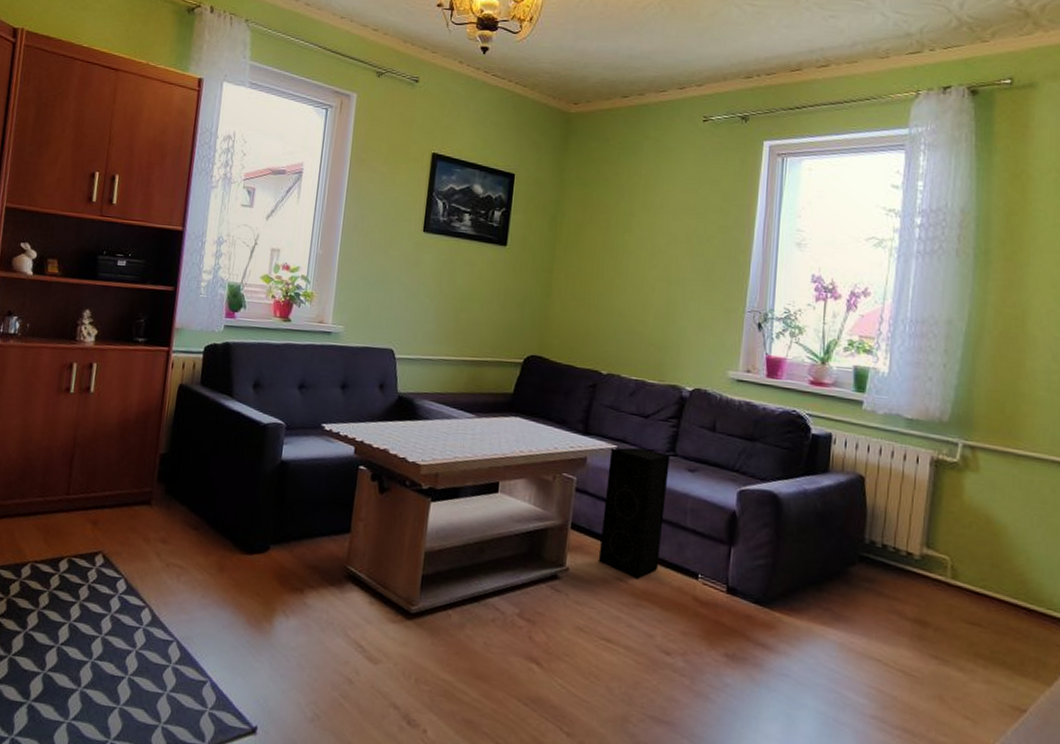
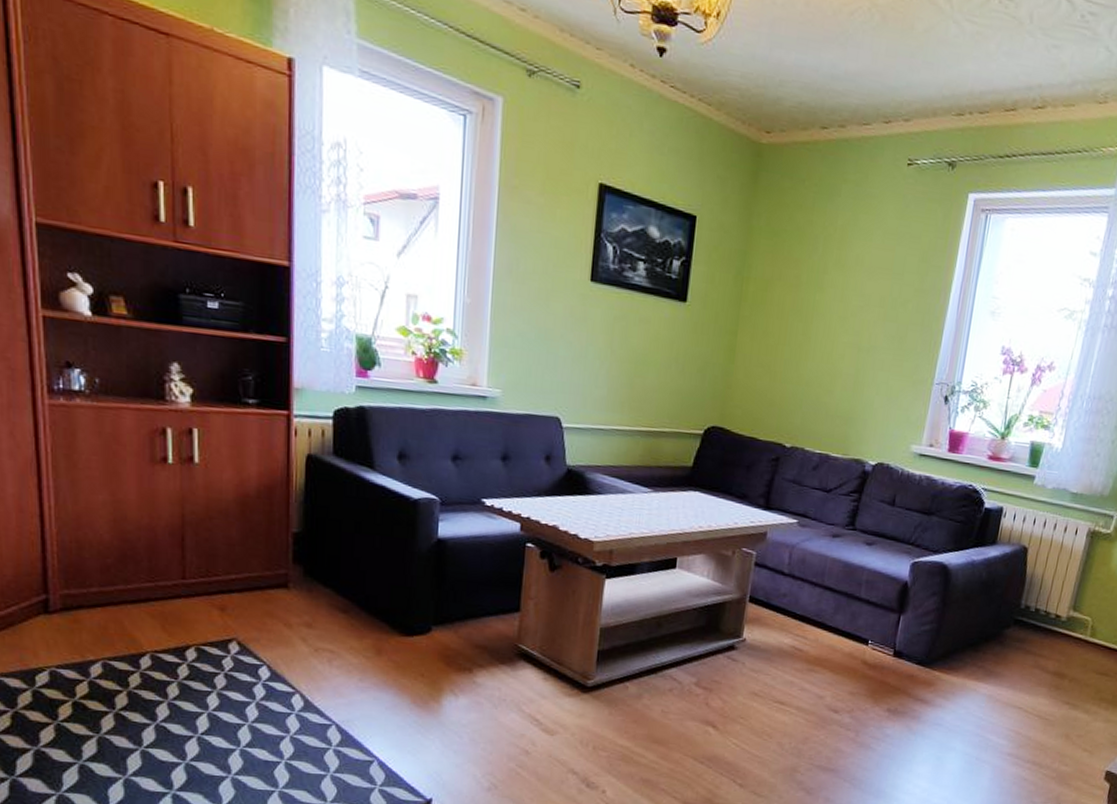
speaker: present [598,447,670,578] -> none [774,521,850,646]

